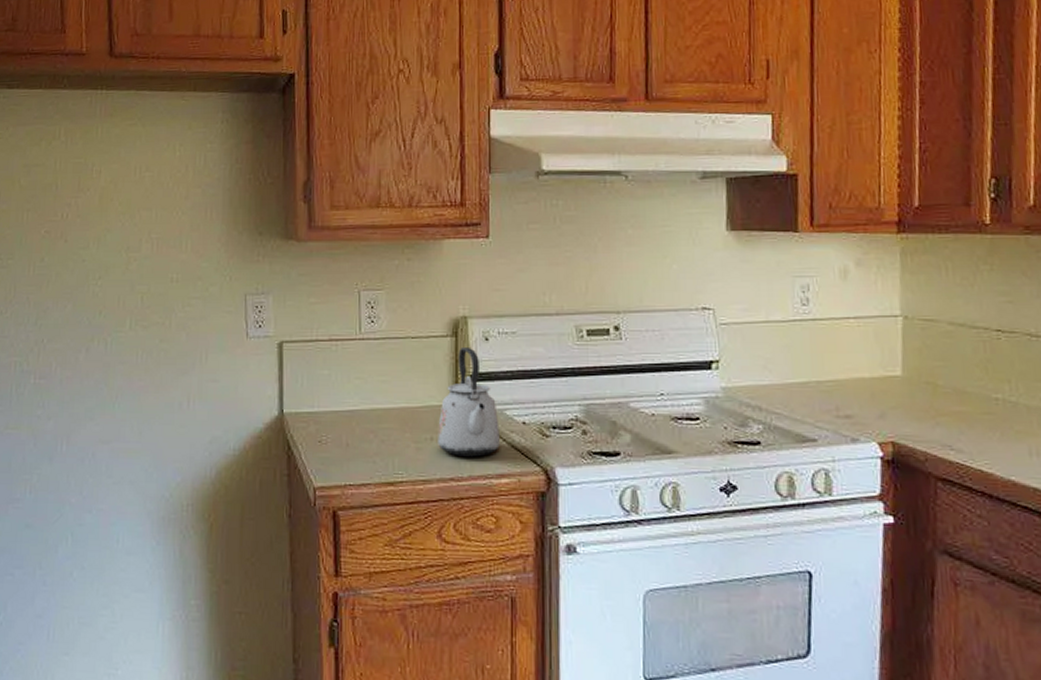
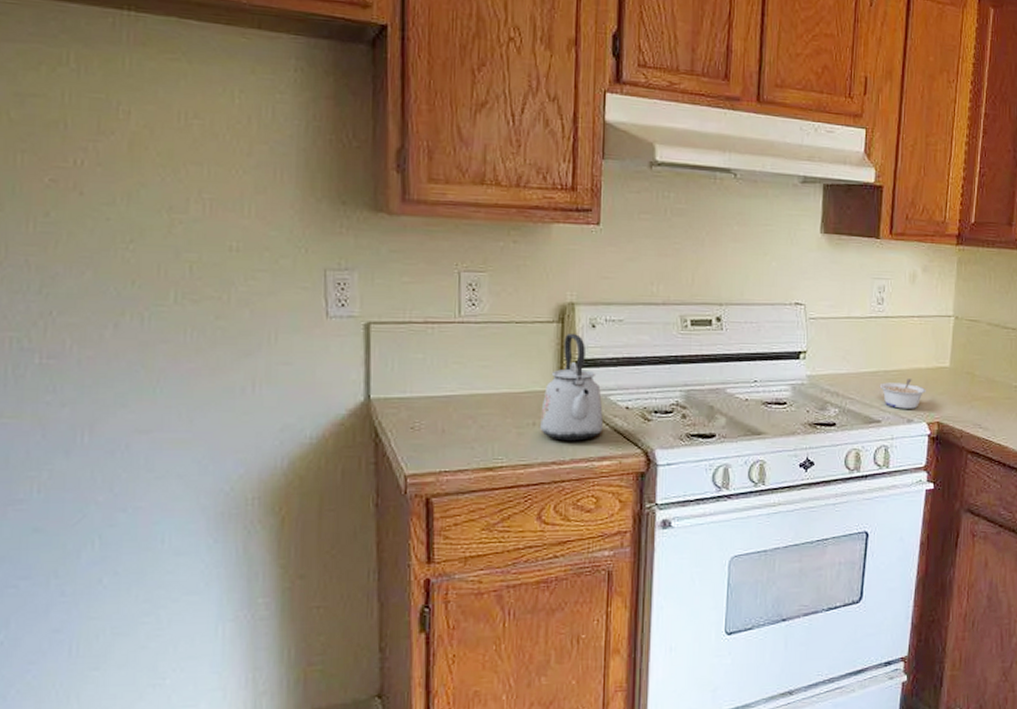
legume: none [811,390,873,426] -> present [879,379,926,409]

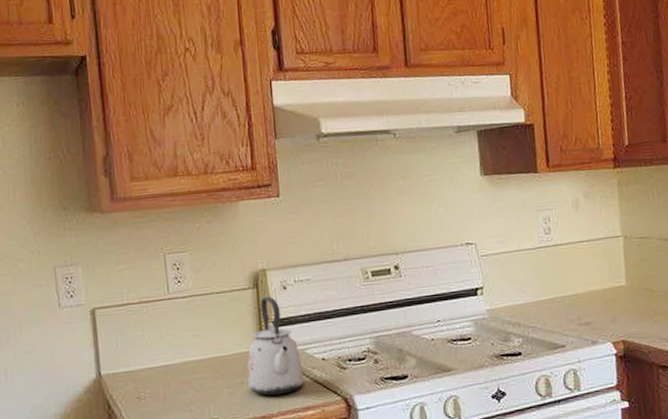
legume: present [879,379,926,409] -> none [558,301,606,332]

